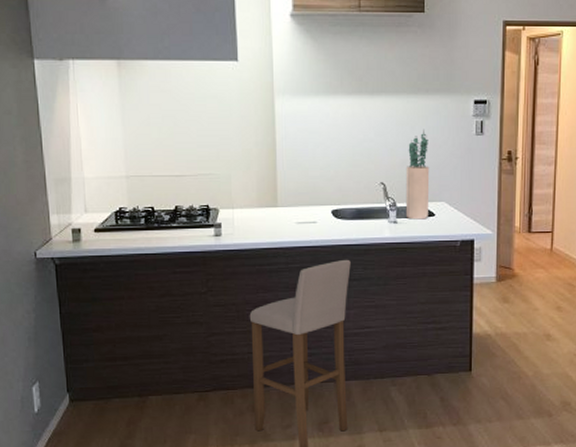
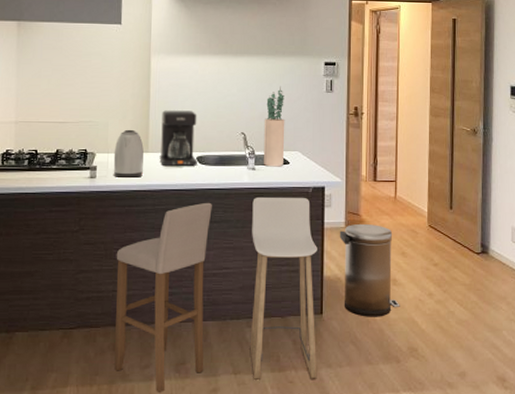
kettle: none [239,182,274,236] -> present [113,129,144,179]
coffee maker: none [290,159,333,221] -> present [159,110,197,166]
bar stool: none [395,251,466,436] -> present [250,197,317,380]
pedal bin: none [489,277,554,373] -> present [339,223,400,317]

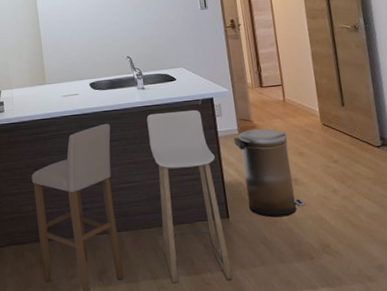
kettle: present [113,129,144,179] -> none [16,65,45,110]
coffee maker: present [159,110,197,166] -> none [53,42,91,95]
vase: present [263,86,285,167] -> none [146,9,171,85]

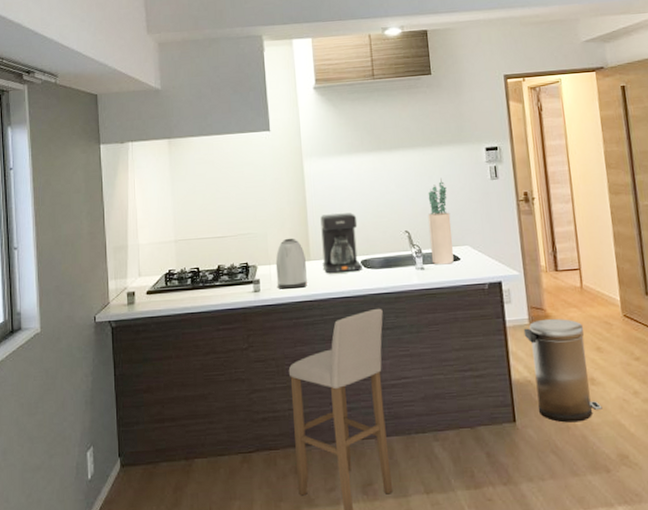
kettle: none [16,65,45,110] -> present [275,238,308,290]
coffee maker: none [53,42,91,95] -> present [320,213,362,273]
vase: none [146,9,171,85] -> present [427,178,454,265]
bar stool: present [146,109,233,283] -> none [425,294,518,499]

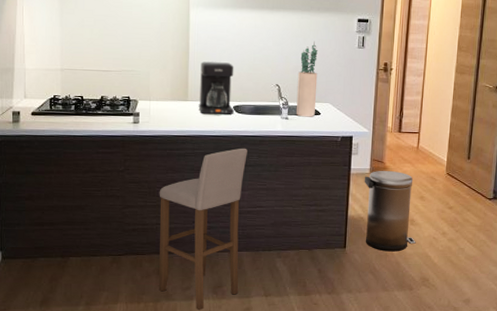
kettle: present [275,238,308,290] -> none [155,79,184,125]

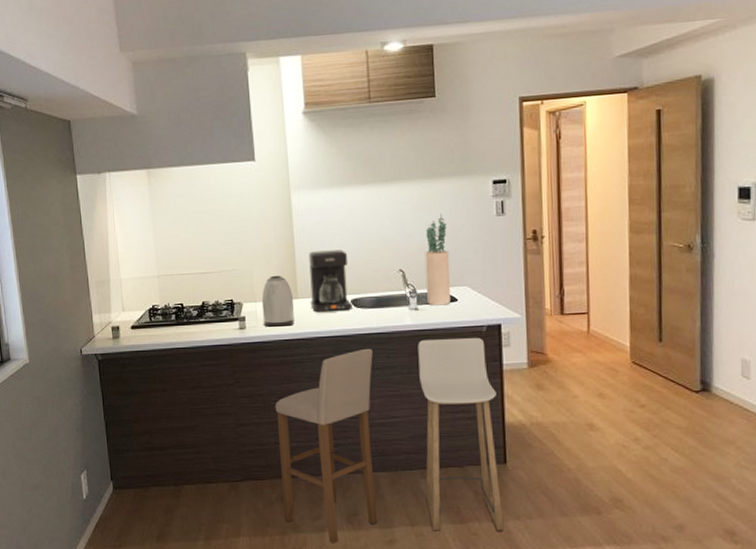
kettle: none [155,79,184,125] -> present [261,275,295,328]
bar stool: none [279,144,343,302] -> present [418,337,504,531]
pedal bin: present [364,170,416,252] -> none [521,363,599,466]

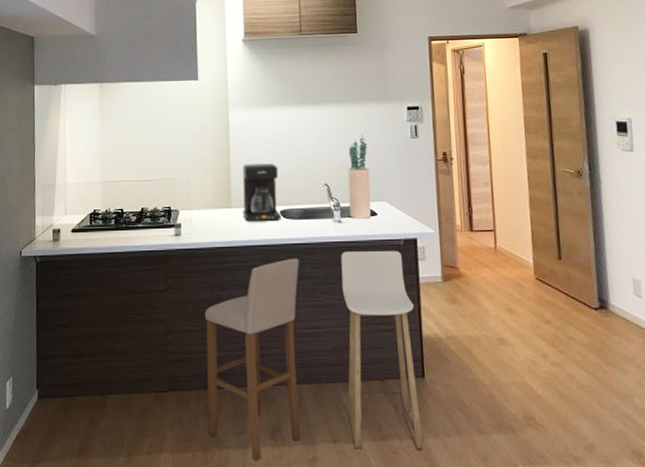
kettle: present [261,275,295,328] -> none [197,185,228,236]

